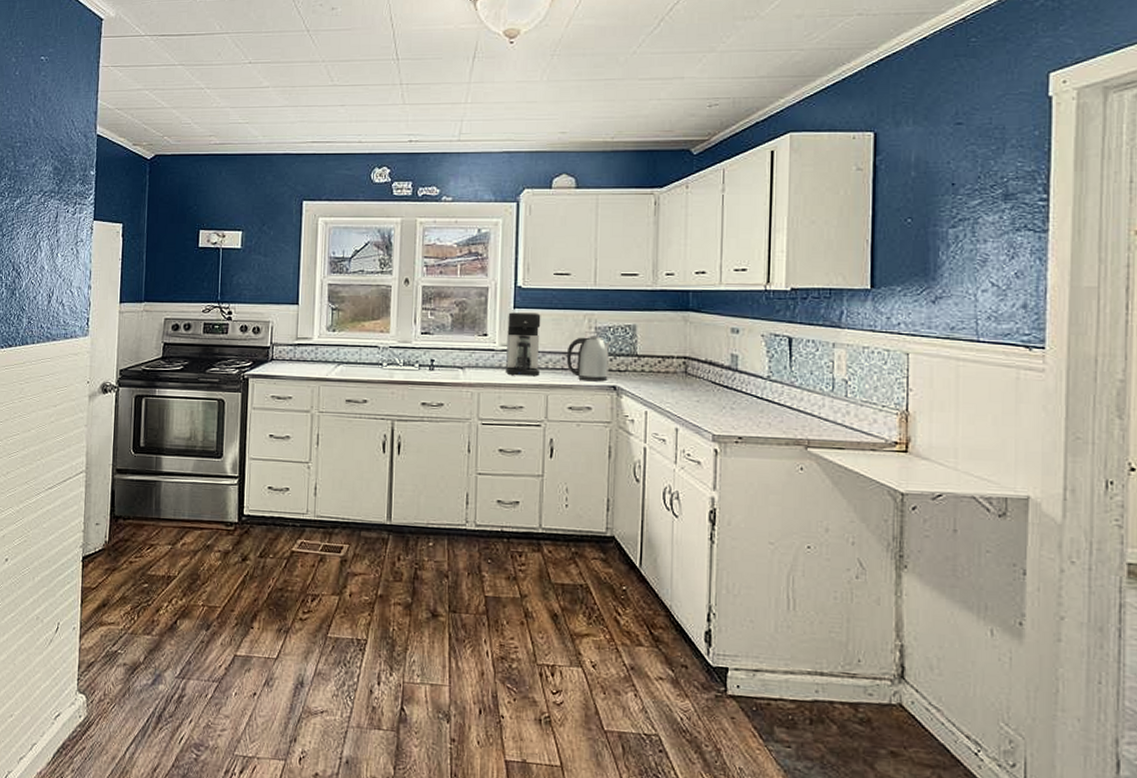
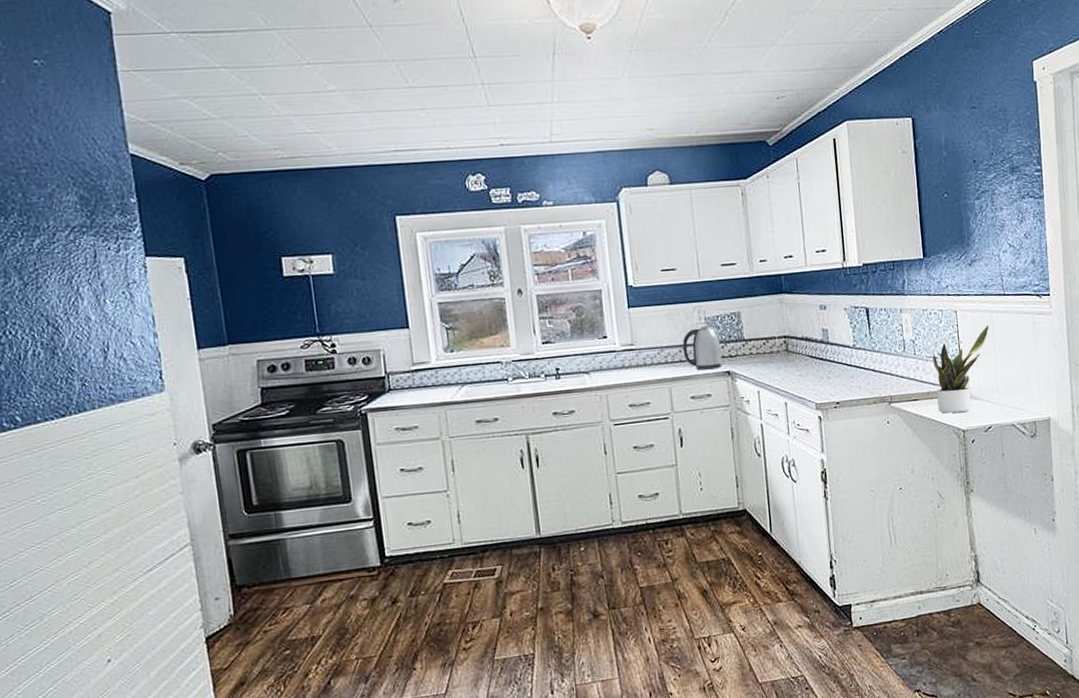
coffee maker: present [505,312,541,377] -> none [623,310,662,374]
potted plant: none [869,375,952,472] -> present [932,326,989,414]

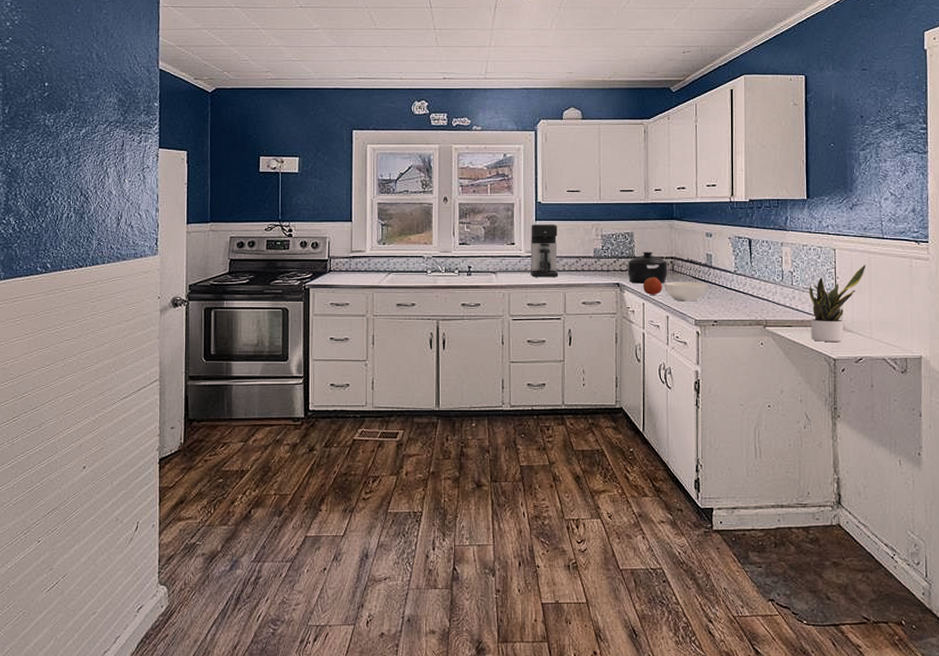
coffee maker: none [623,310,662,374] -> present [530,224,559,278]
kettle: present [682,326,722,370] -> none [579,242,614,280]
saucepan: none [736,331,782,370] -> present [627,251,668,284]
fruit: none [756,360,778,382] -> present [643,277,662,296]
bowl: none [778,361,827,385] -> present [663,281,709,302]

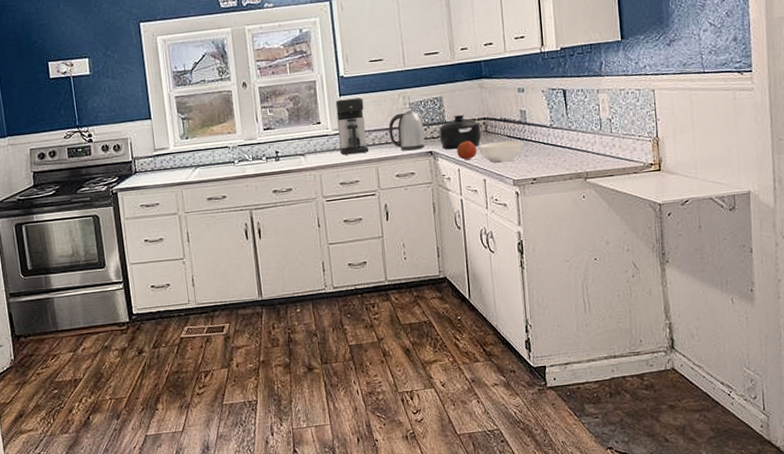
kettle: none [579,242,614,280] -> present [388,110,425,151]
potted plant: present [809,265,866,342] -> none [629,103,688,188]

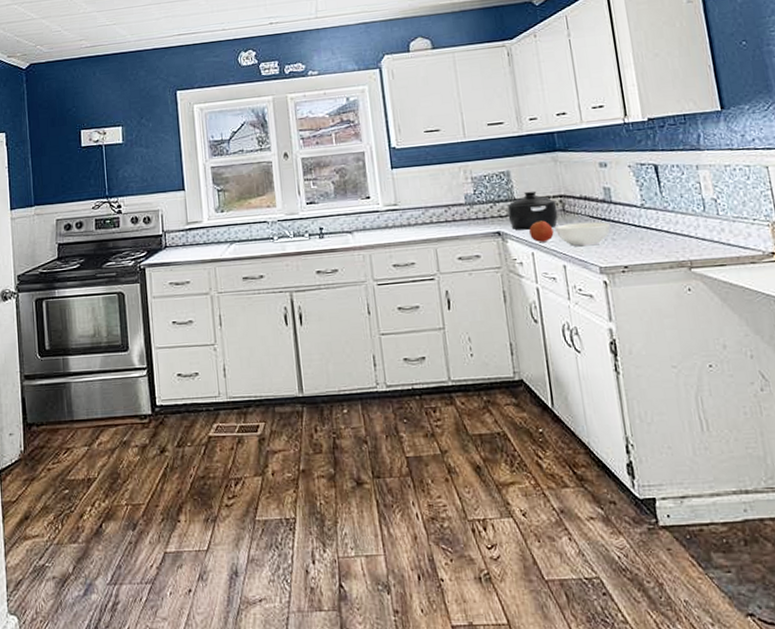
coffee maker: present [335,97,369,156] -> none [387,170,427,234]
kettle: present [388,110,425,151] -> none [448,186,492,231]

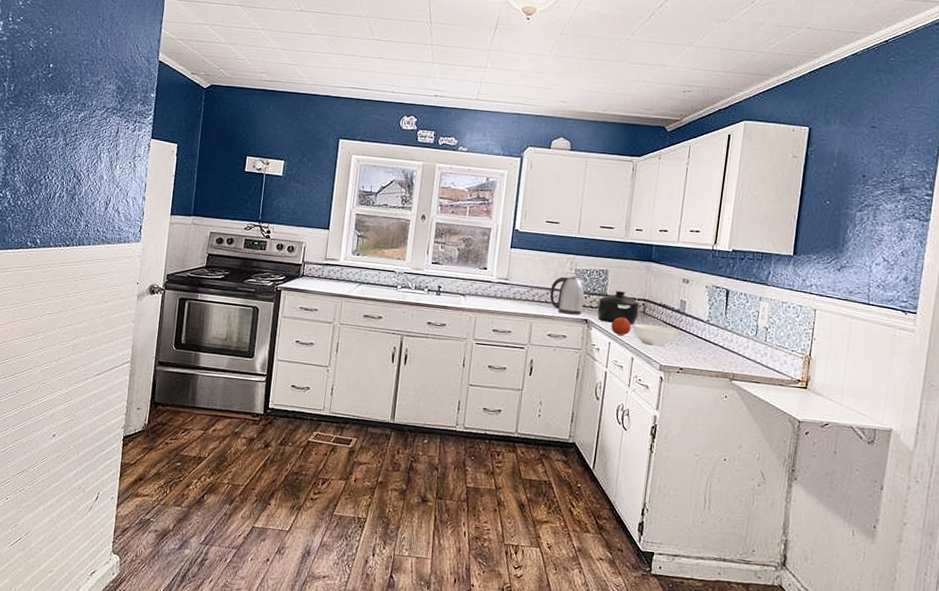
kettle: none [448,186,492,231] -> present [549,276,587,315]

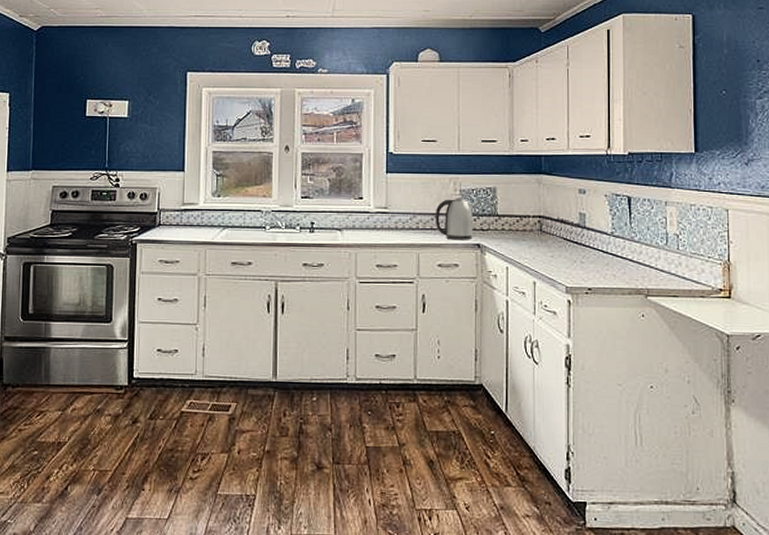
saucepan: present [597,290,640,325] -> none [489,209,535,245]
fruit: present [611,317,631,336] -> none [507,237,529,259]
bowl: present [632,324,679,347] -> none [530,243,582,266]

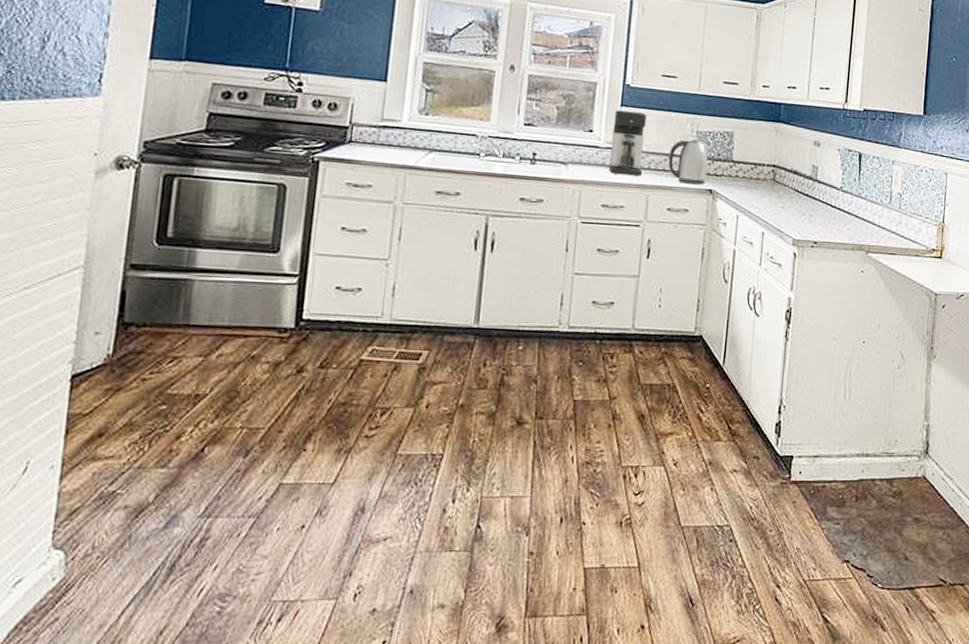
coffee maker: none [379,177,412,237] -> present [608,110,647,177]

